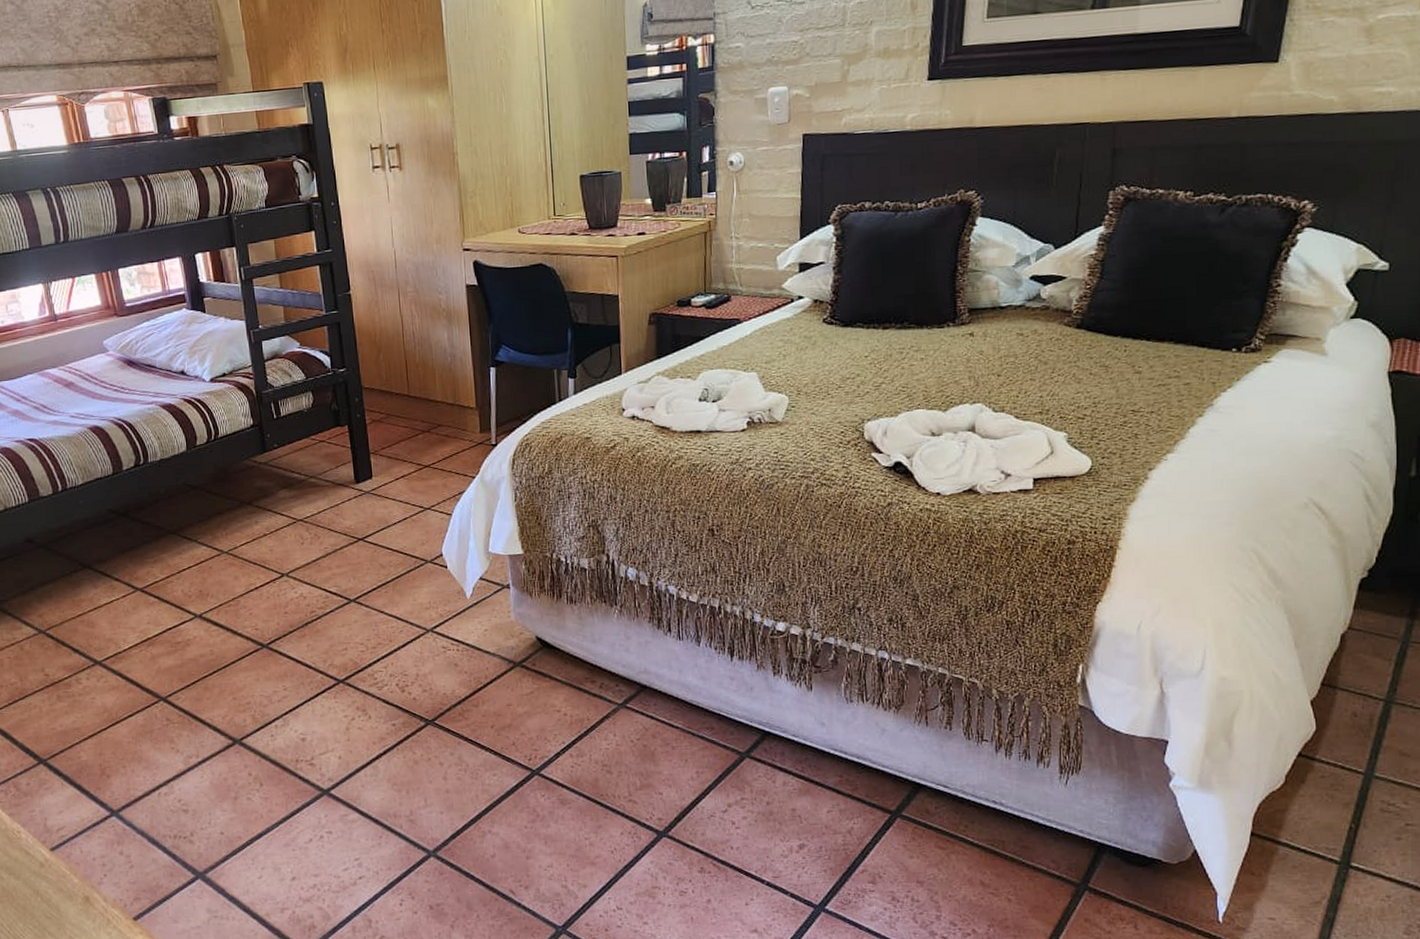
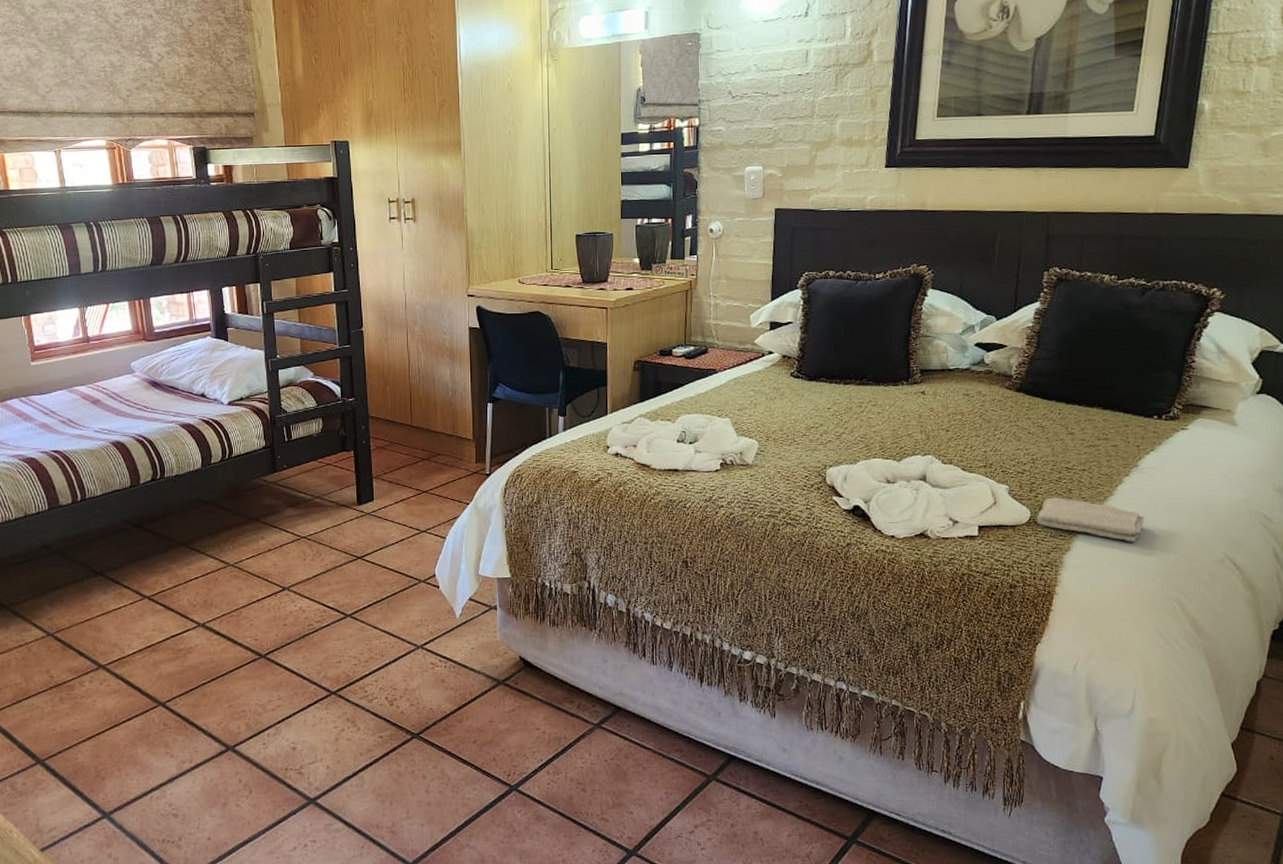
washcloth: none [1097,443,1220,489] -> present [1036,497,1145,542]

